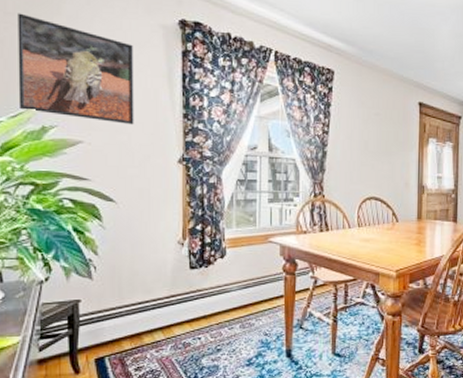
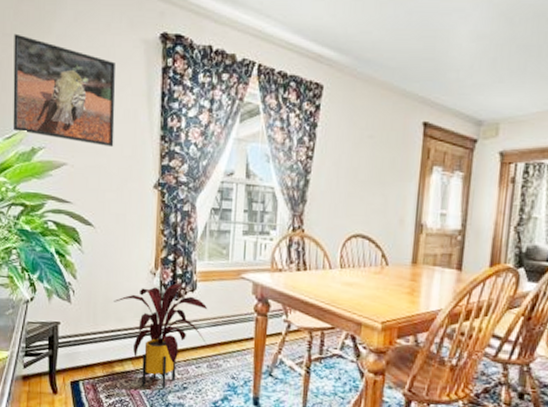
house plant: none [140,250,238,354] -> present [114,282,207,389]

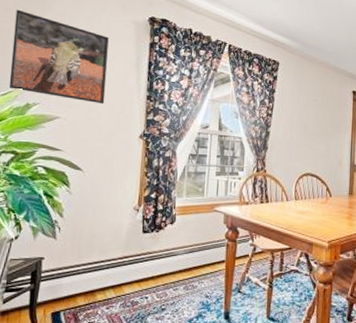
house plant: present [114,282,207,389] -> none [99,216,184,312]

